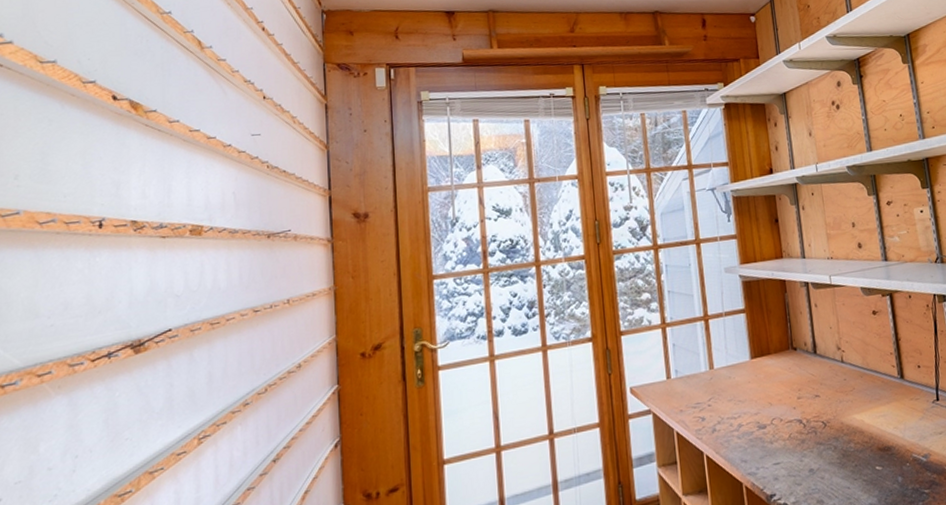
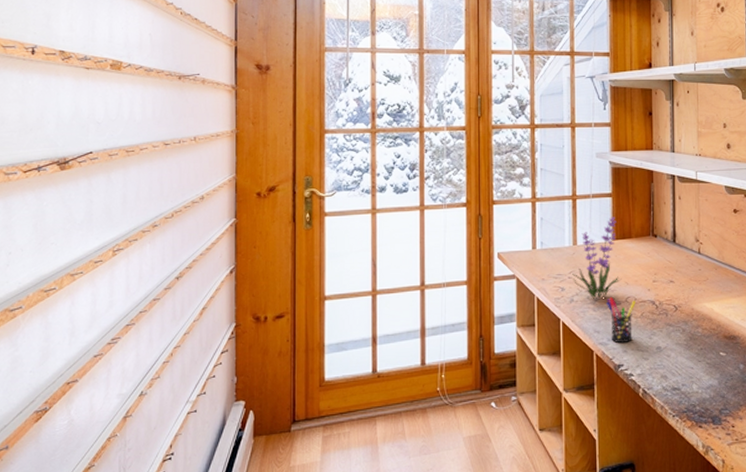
plant: none [712,333,765,426] -> present [572,217,622,299]
pen holder: none [750,421,783,471] -> present [605,297,636,344]

